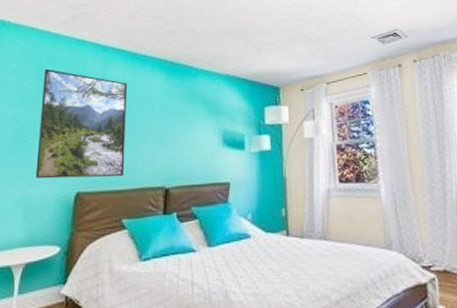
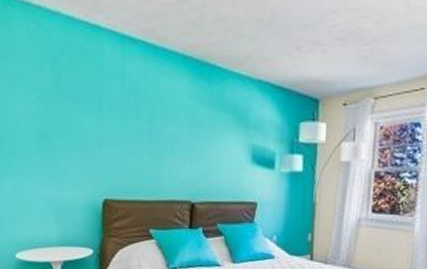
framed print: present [35,68,128,179] -> none [59,59,150,187]

